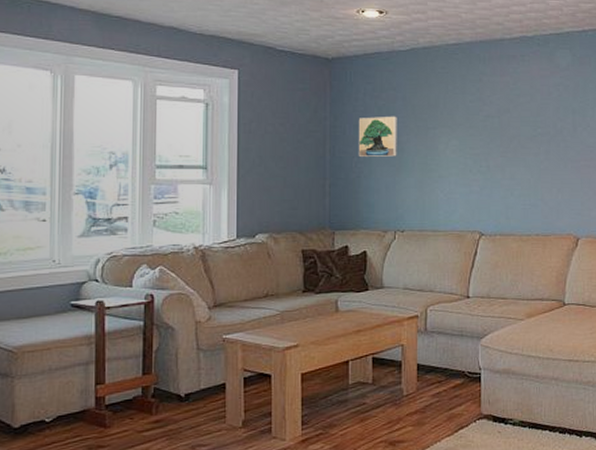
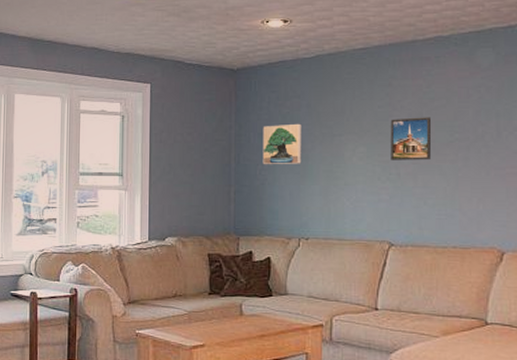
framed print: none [481,112,518,154] -> present [390,117,432,161]

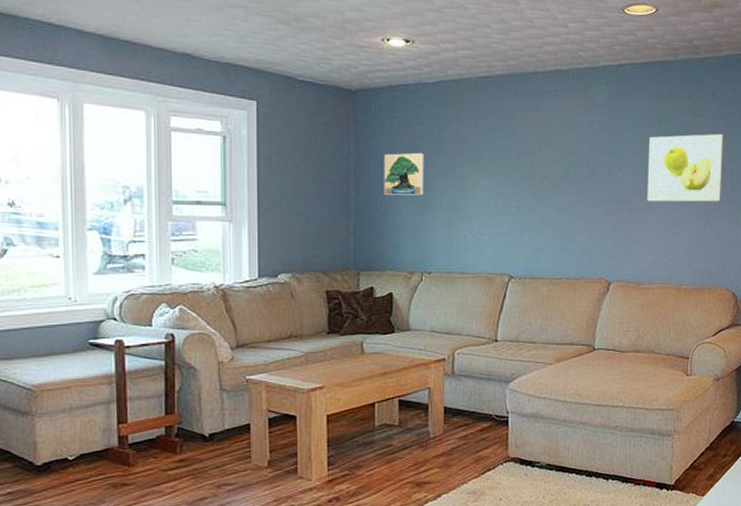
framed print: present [390,117,432,161] -> none [511,150,550,194]

